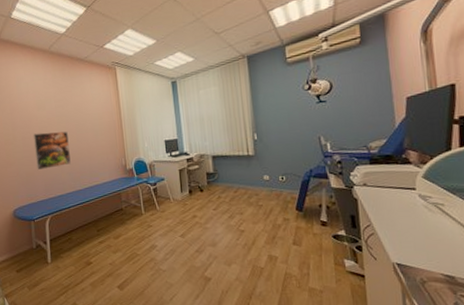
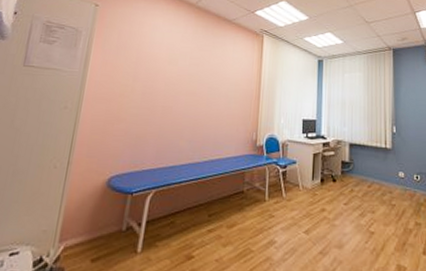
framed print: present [33,131,71,171] -> none [151,89,198,133]

